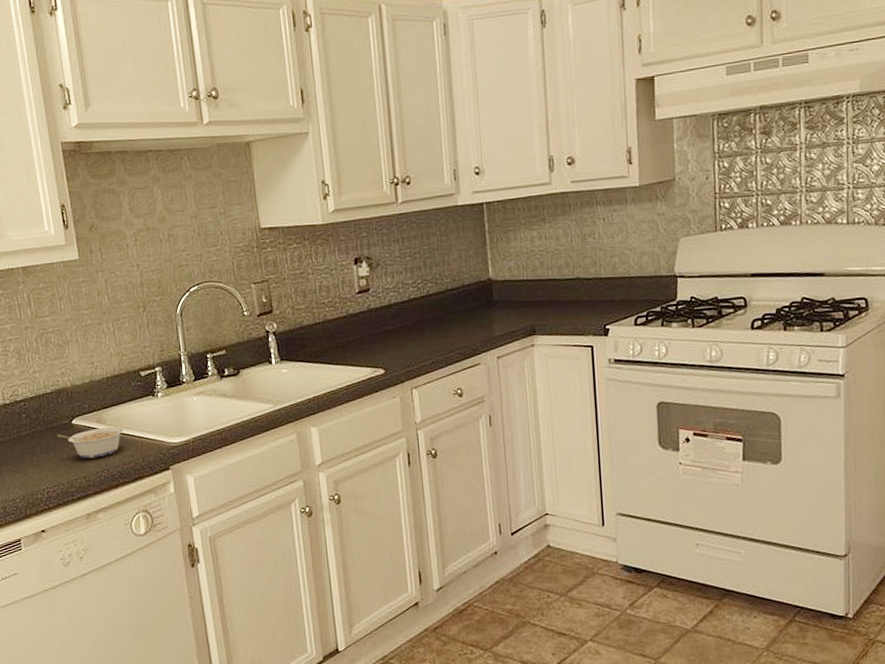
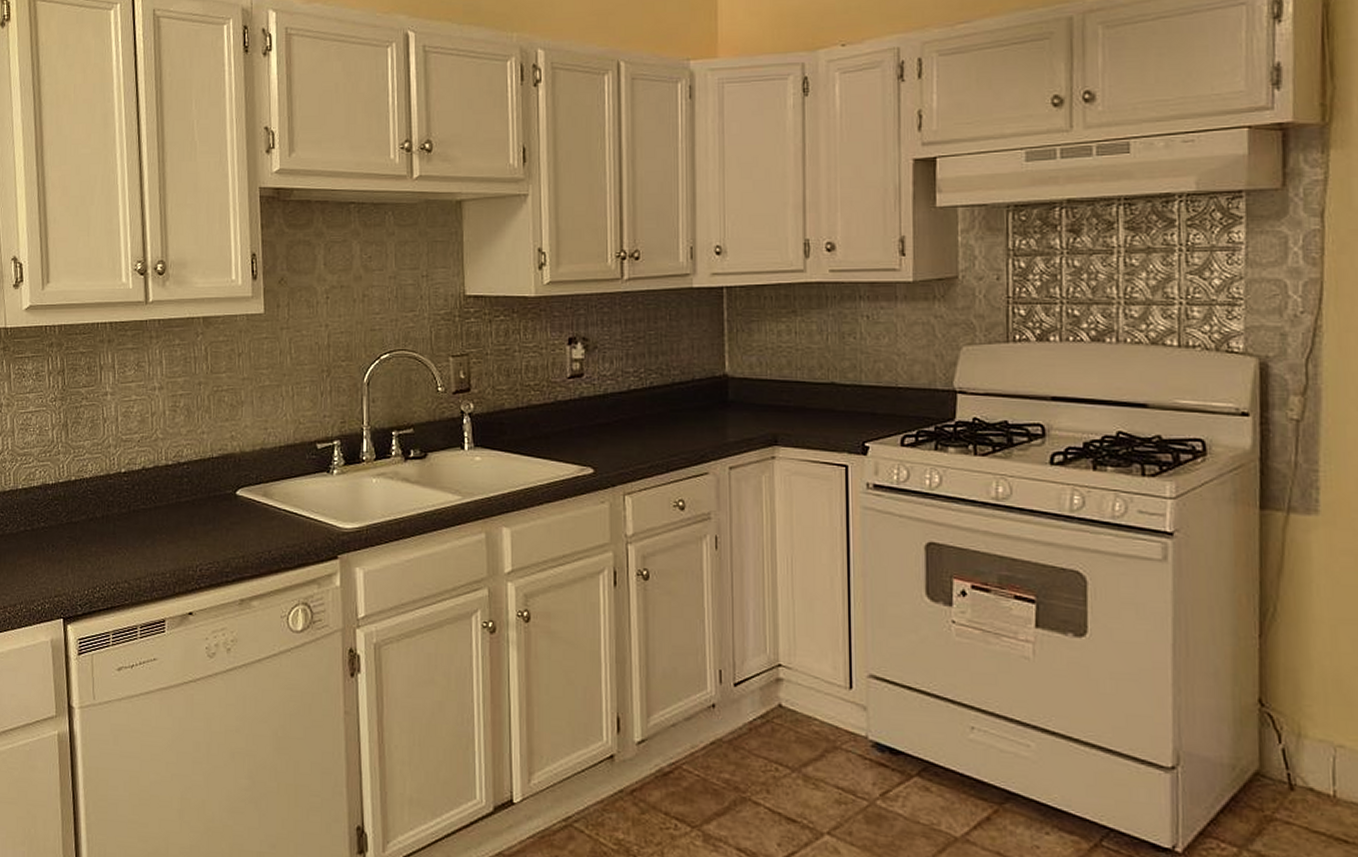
legume: present [57,426,123,459] -> none [218,502,291,537]

